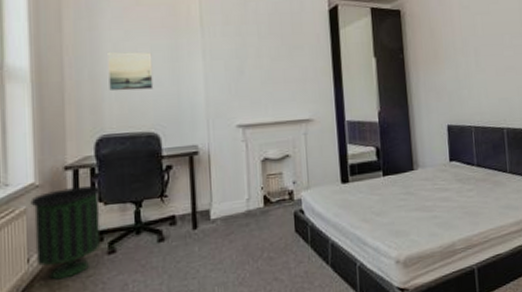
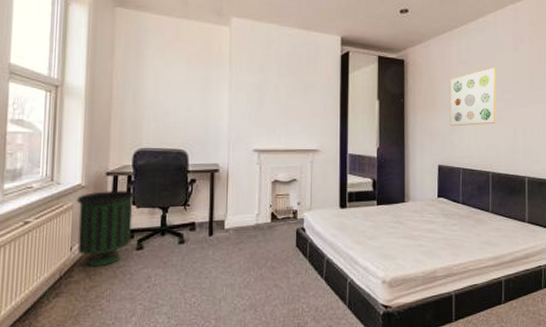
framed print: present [108,51,154,92] -> none [149,78,187,113]
wall art: none [452,11,507,81] -> present [449,66,496,127]

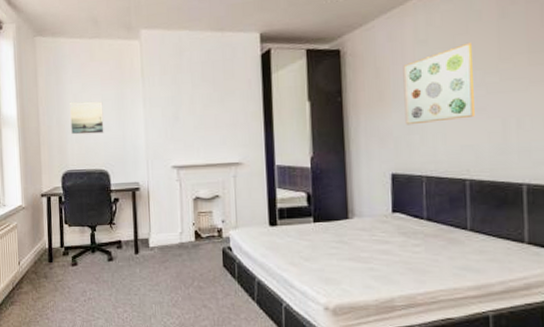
trash can: present [77,191,135,267] -> none [19,211,66,280]
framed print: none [149,78,187,113] -> present [70,101,104,135]

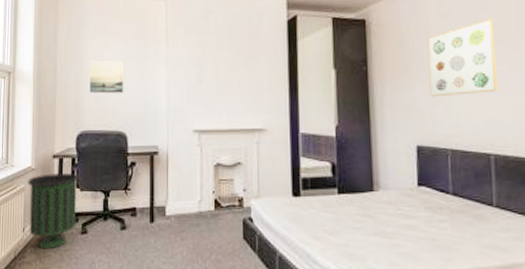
trash can: none [19,211,66,280] -> present [28,174,78,250]

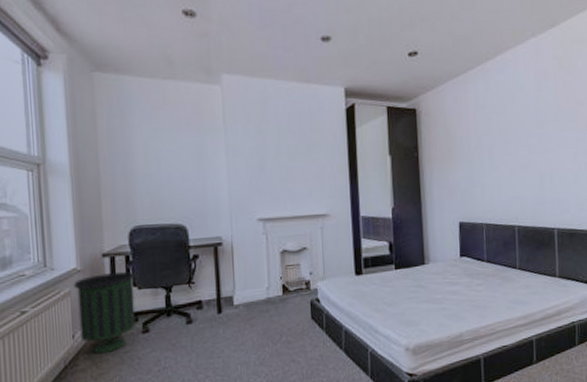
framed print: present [89,59,124,94] -> none [138,148,181,186]
wall art: present [427,18,497,97] -> none [467,109,521,179]

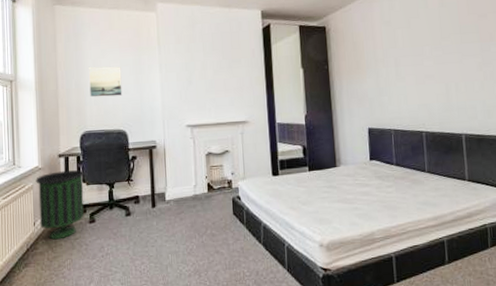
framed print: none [138,148,181,186] -> present [89,66,123,98]

